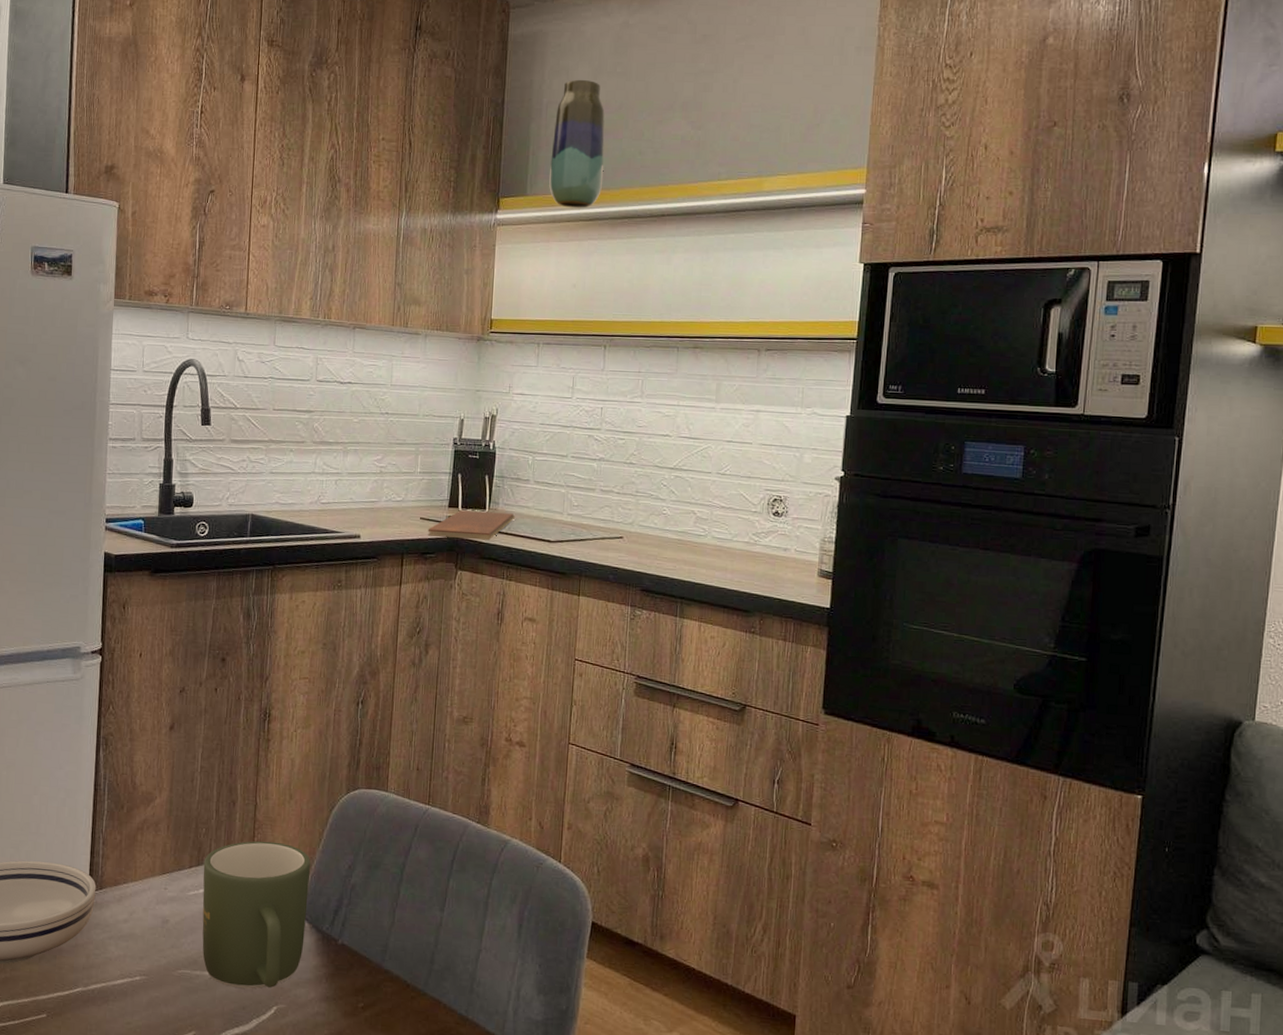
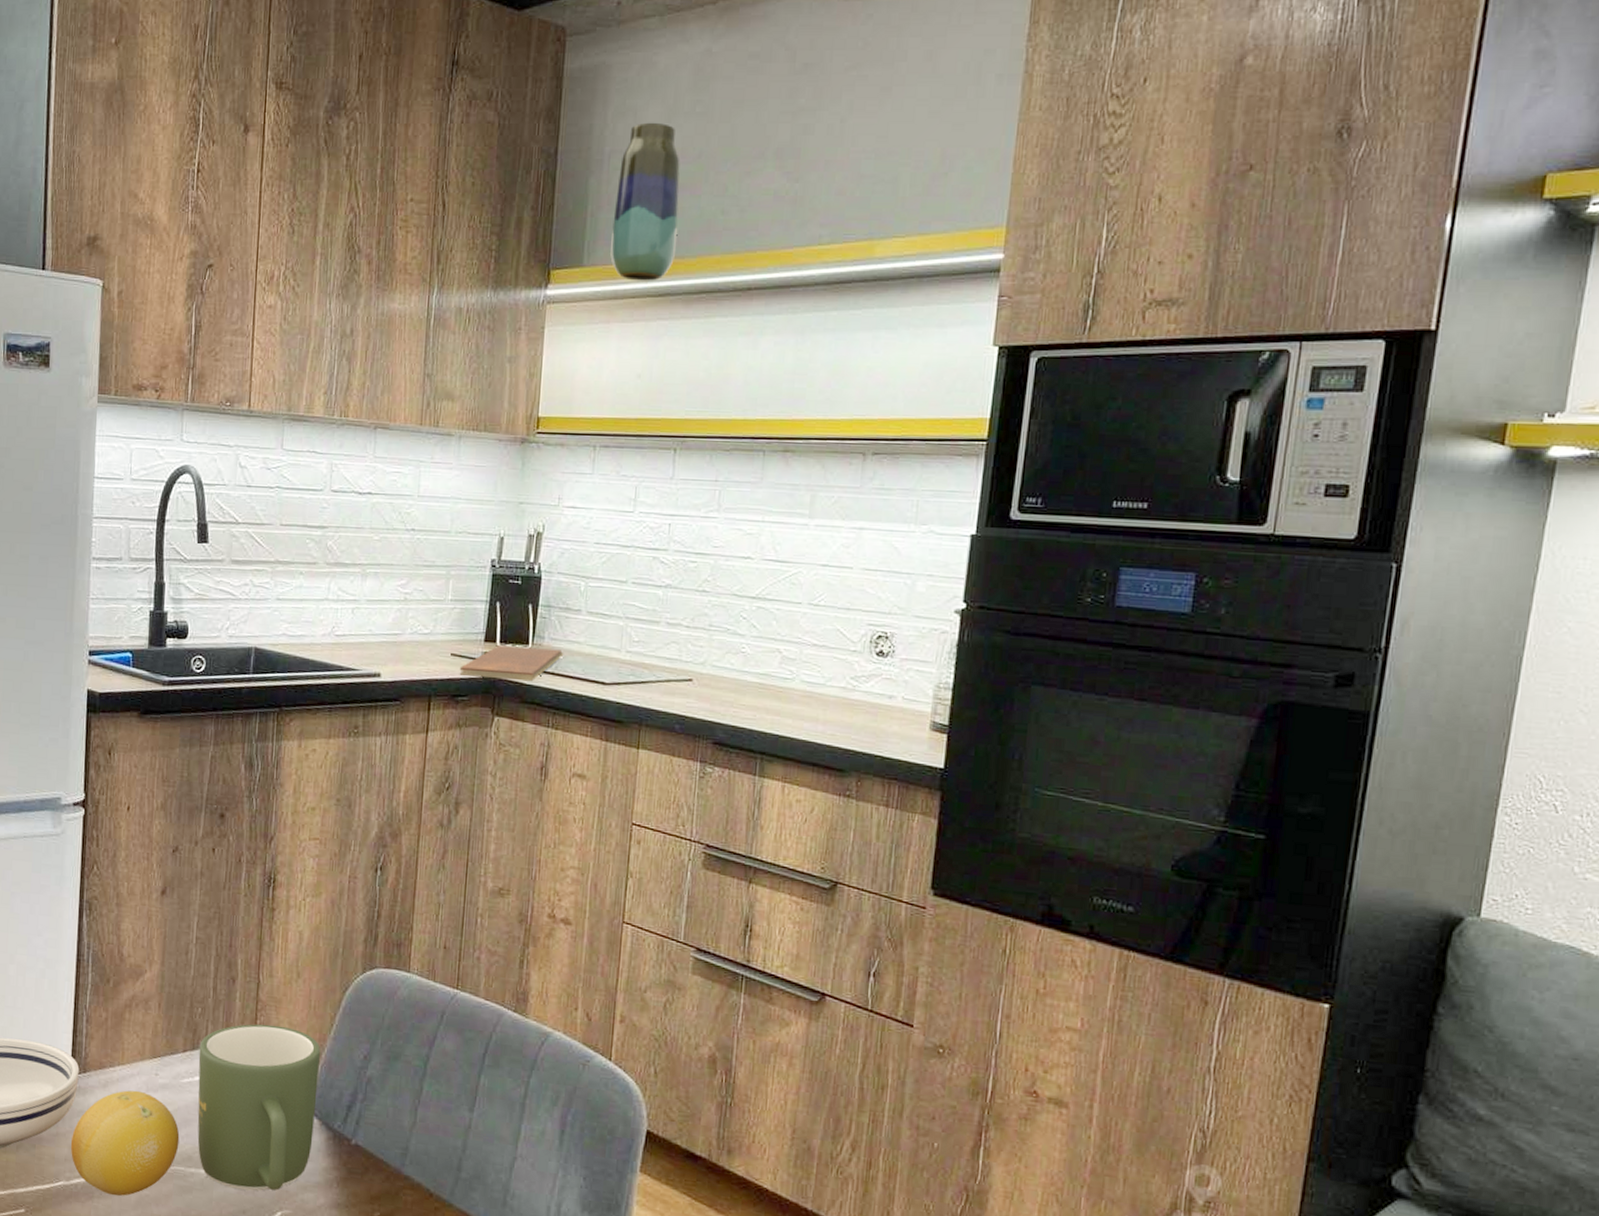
fruit: none [88,903,186,999] -> present [71,1090,180,1196]

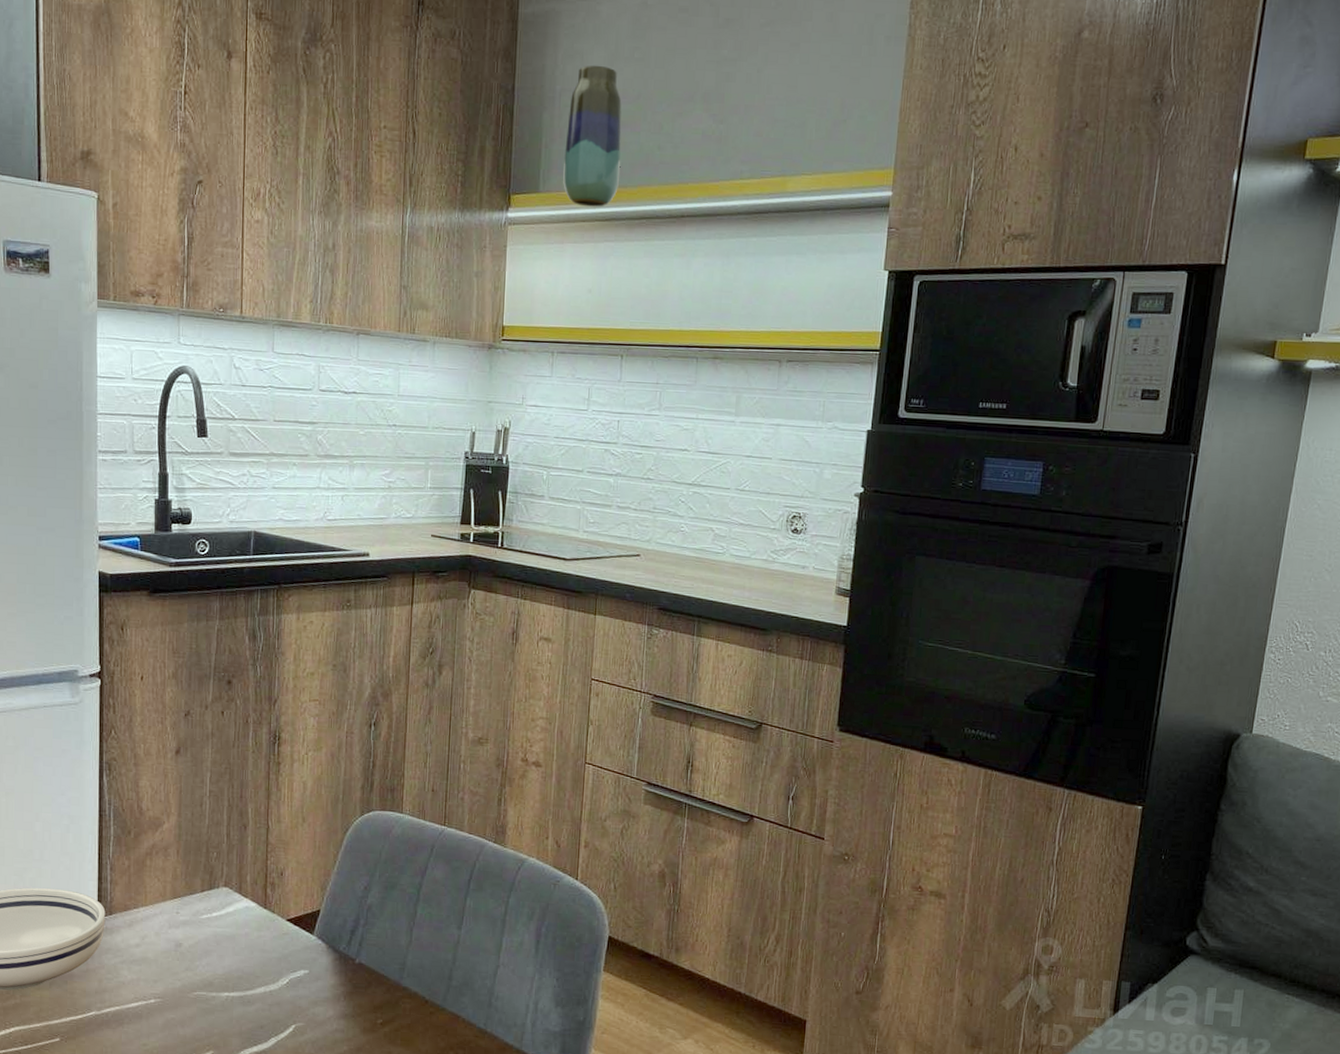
fruit: present [71,1090,180,1196] -> none [101,927,201,1021]
mug: present [197,1024,320,1191] -> none [215,864,325,1009]
chopping board: present [459,645,564,682] -> none [439,527,530,559]

